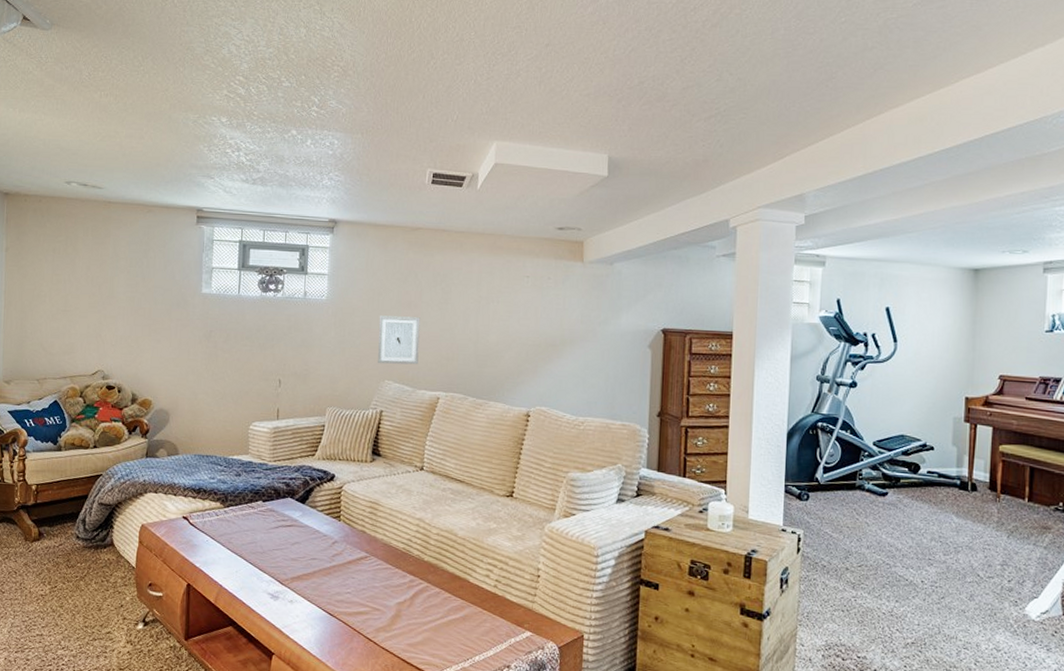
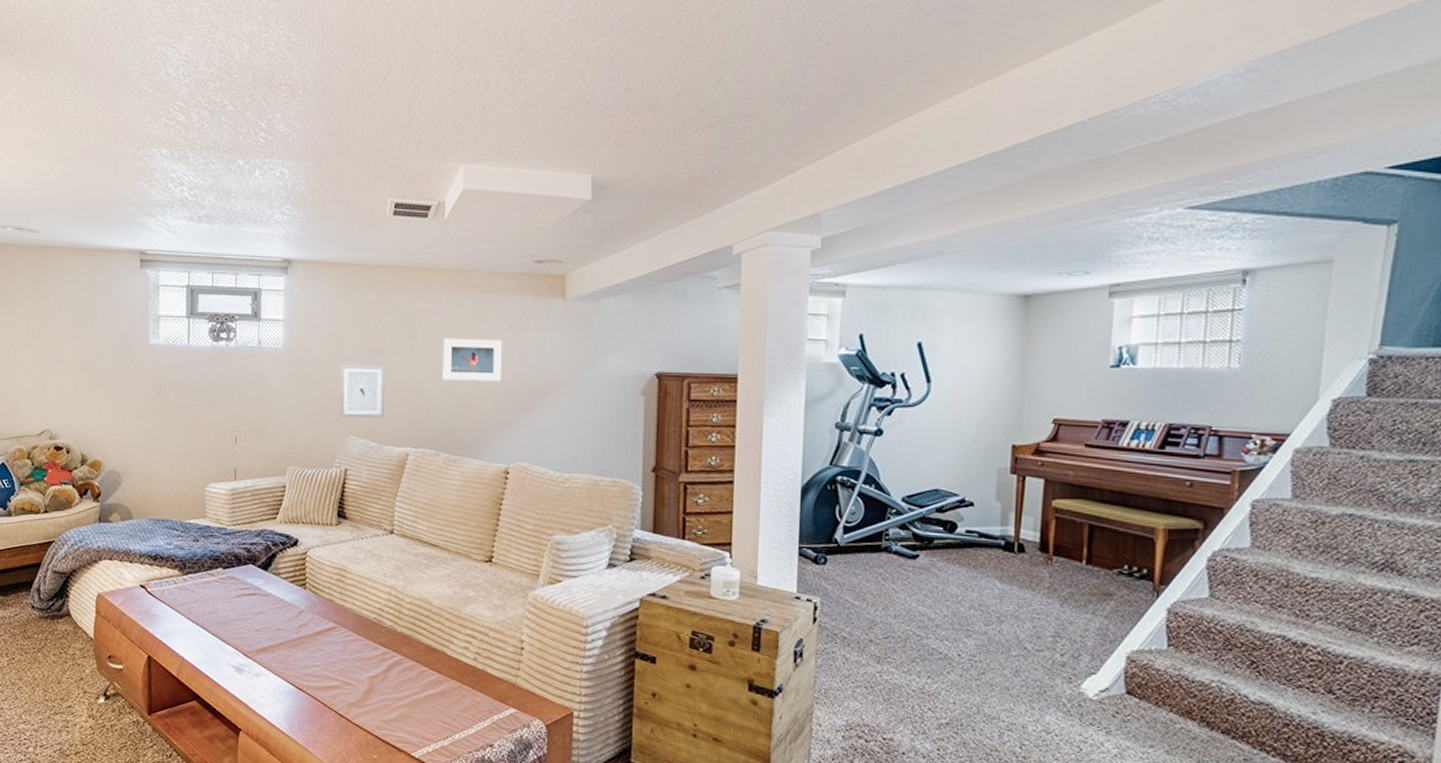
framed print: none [472,294,526,334] -> present [442,338,502,382]

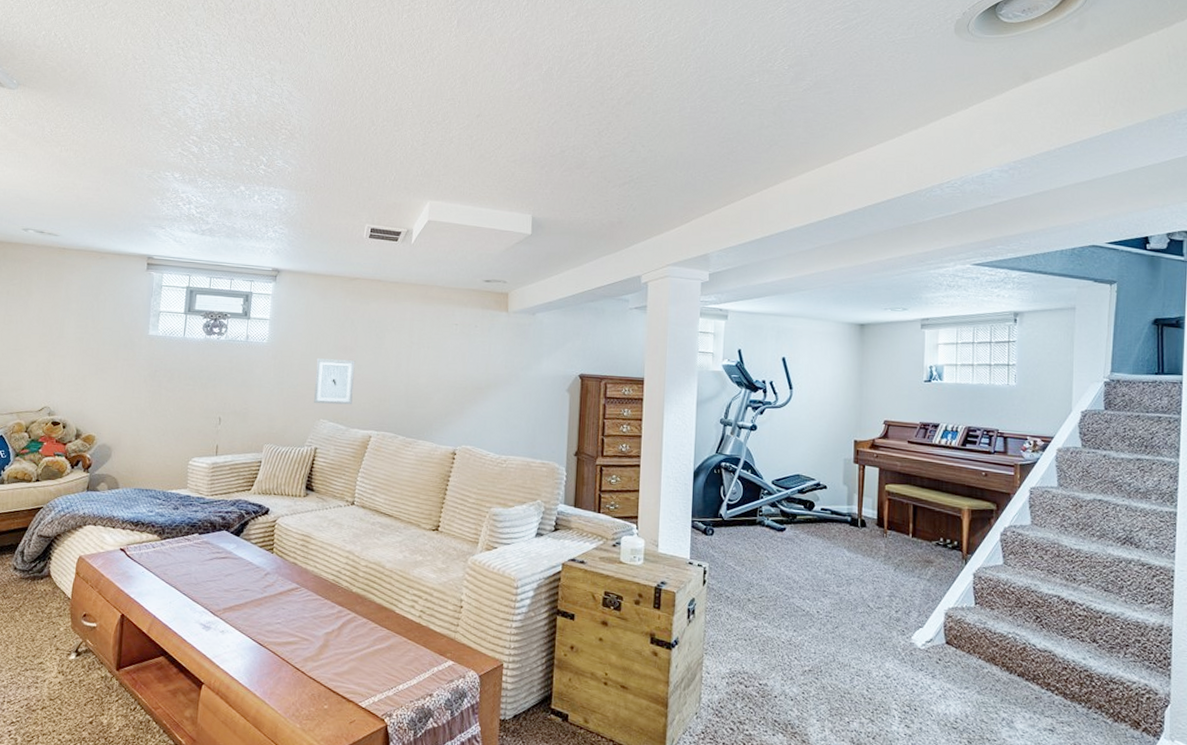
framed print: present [442,338,502,382] -> none [403,339,455,377]

